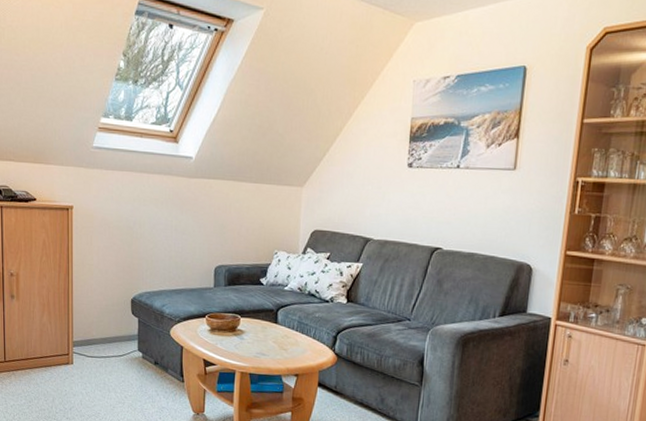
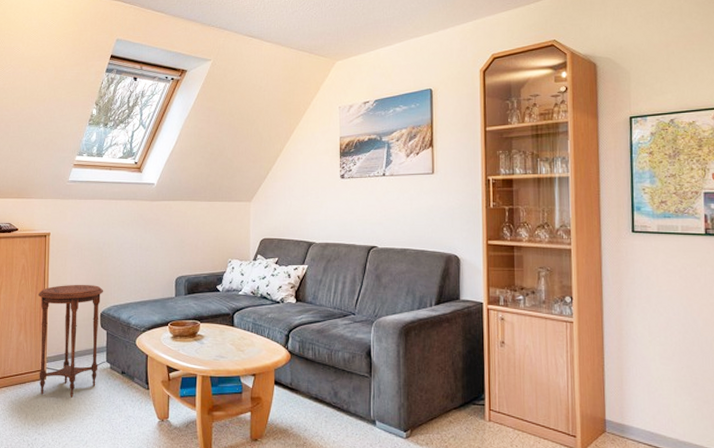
side table: none [61,265,135,385] -> present [37,284,104,398]

